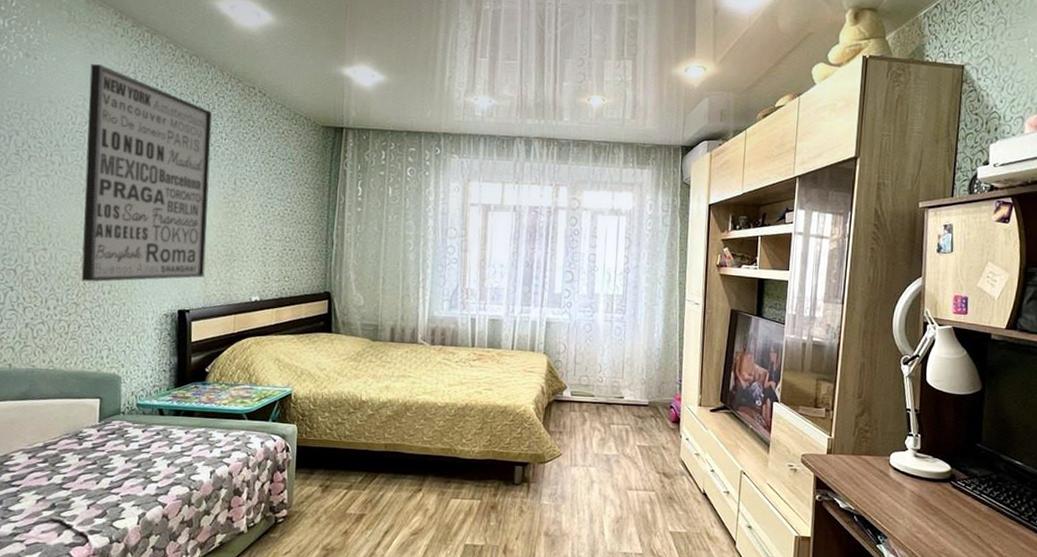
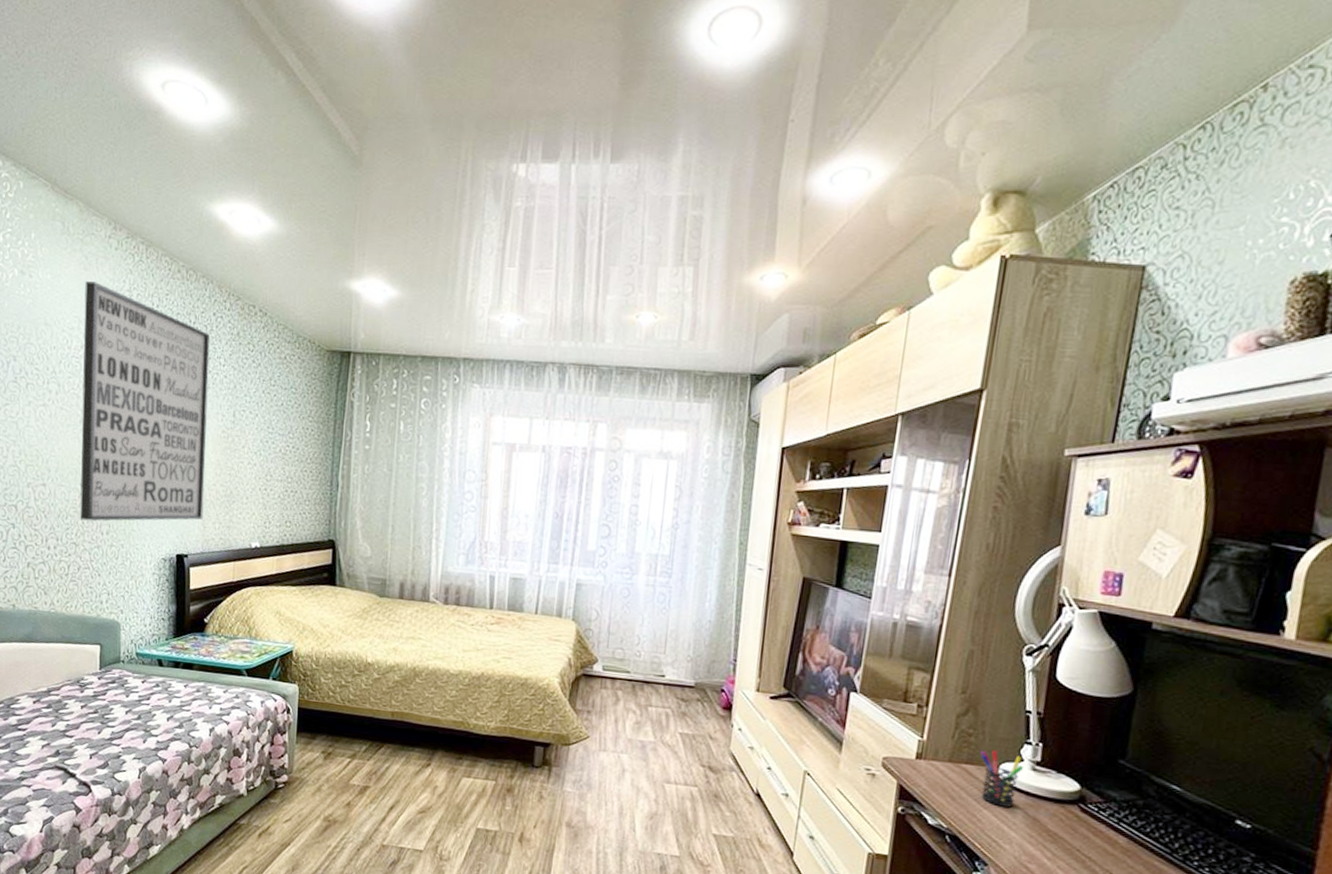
pen holder: none [875,442,908,489] -> present [980,750,1023,808]

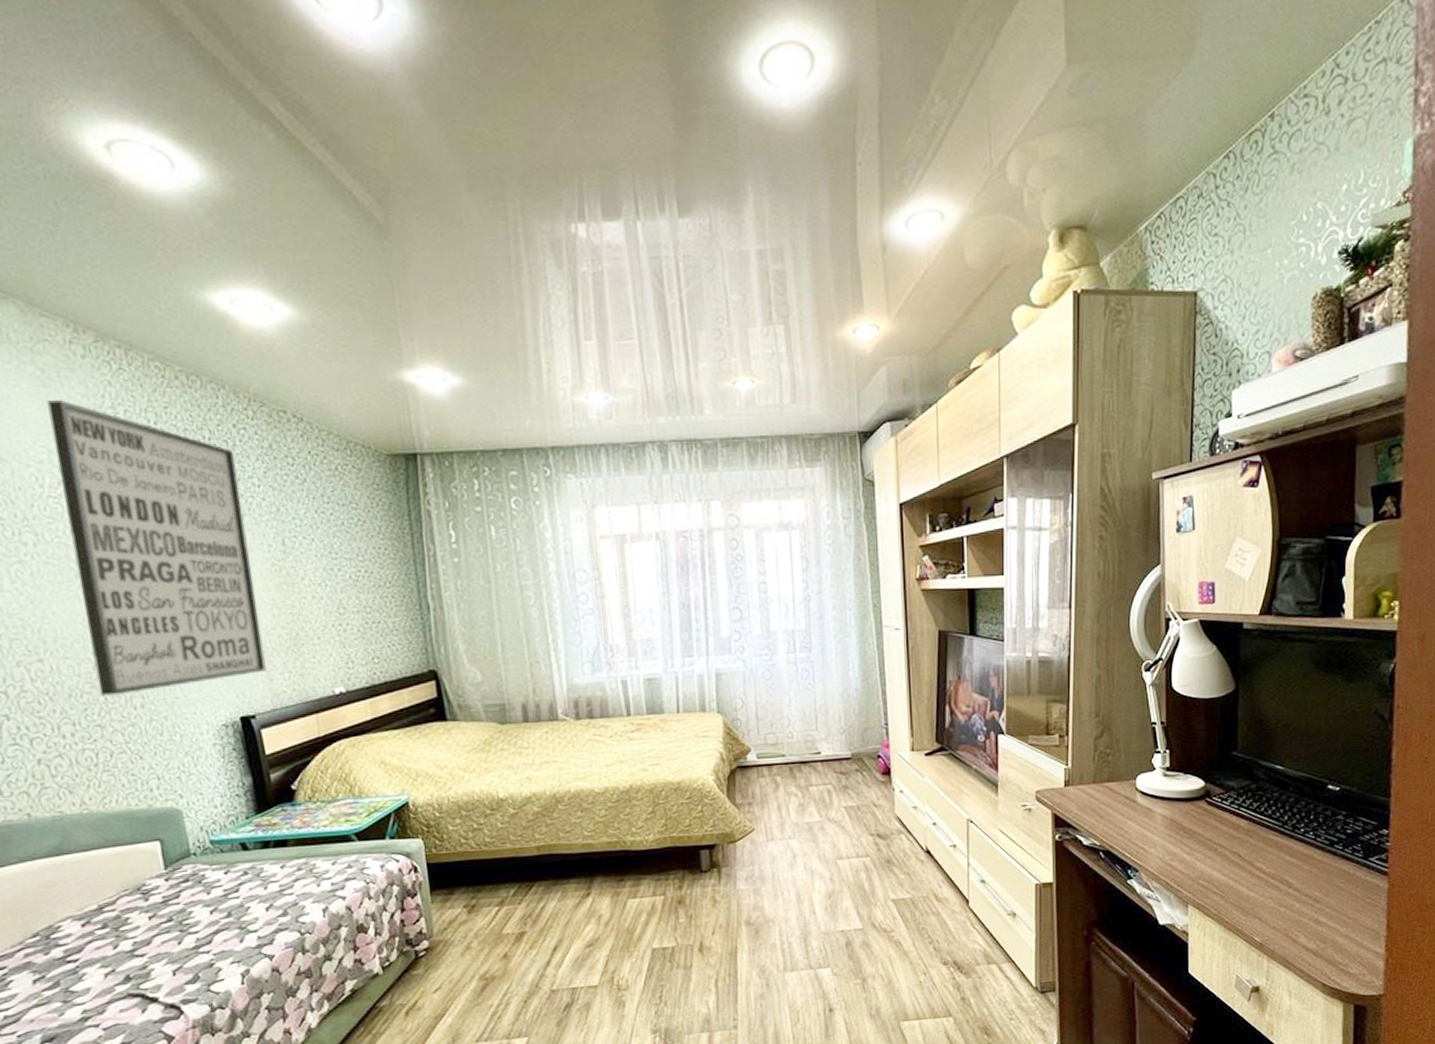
pen holder: present [980,750,1023,808] -> none [1119,764,1156,815]

